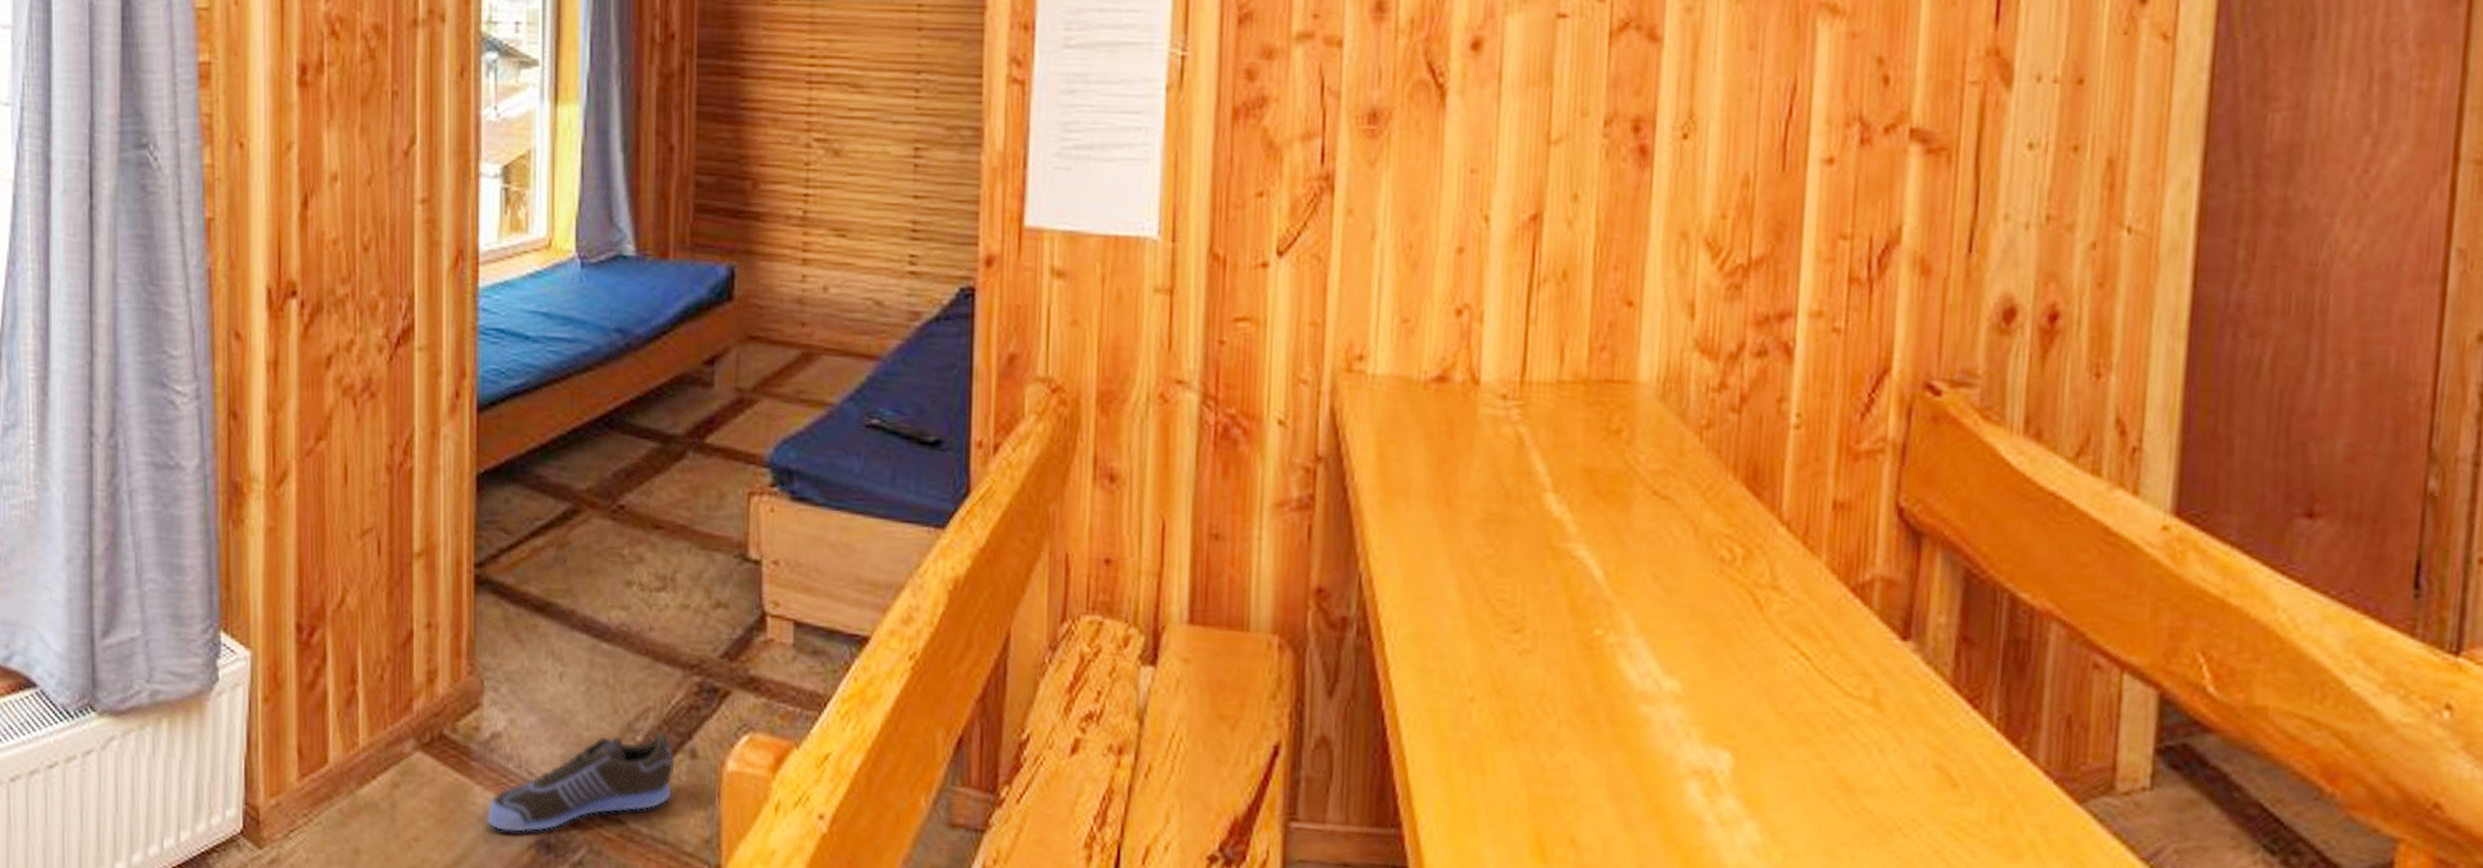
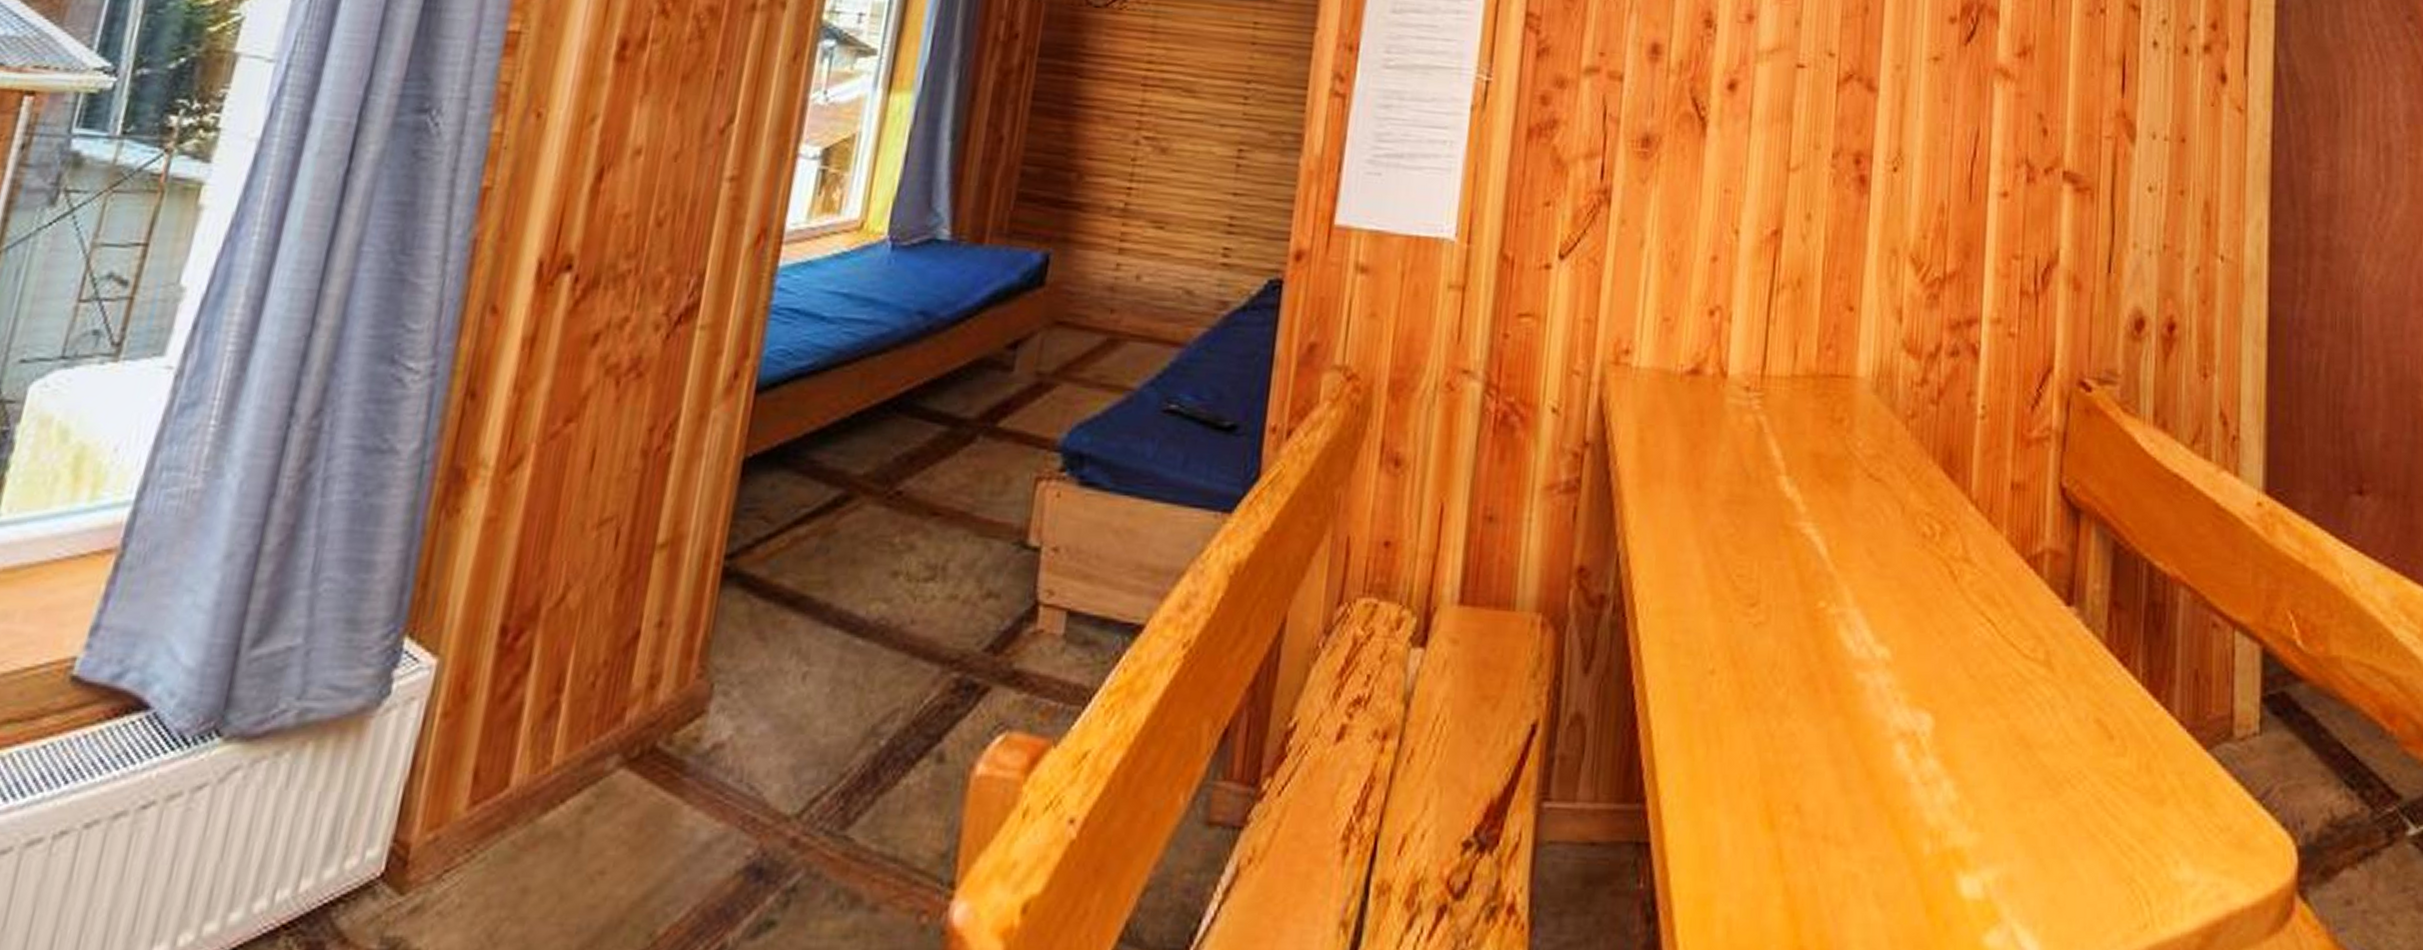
sneaker: present [487,730,675,833] -> none [690,733,920,858]

